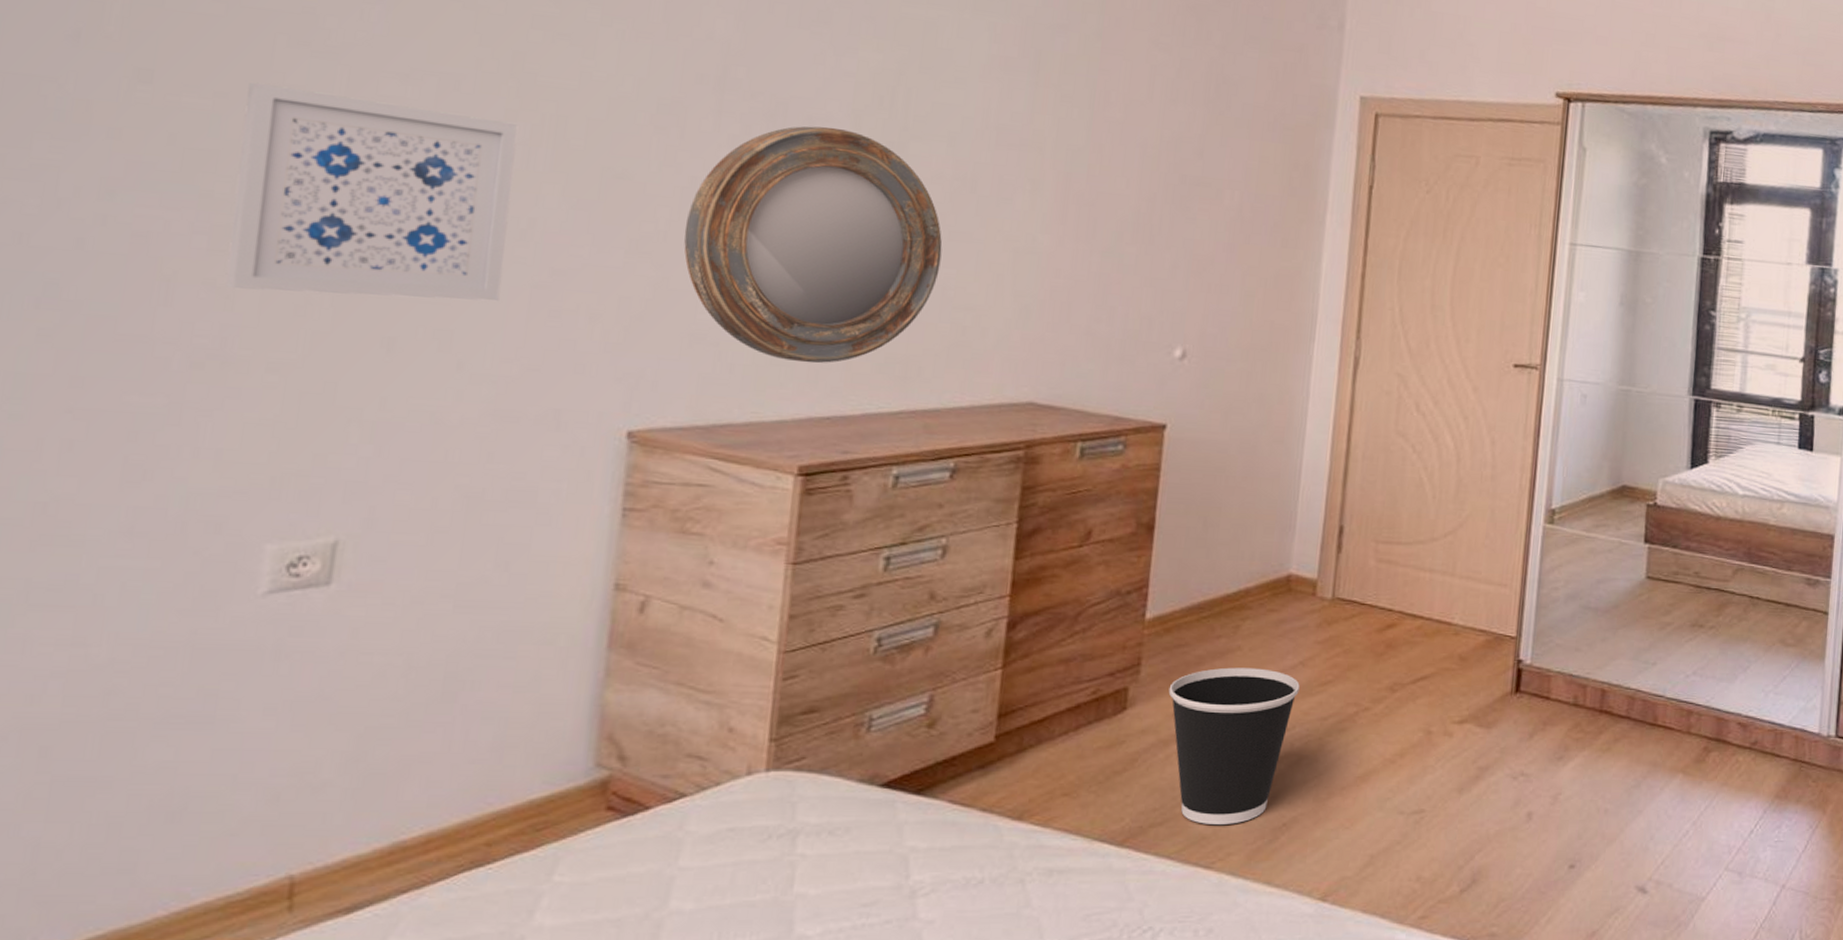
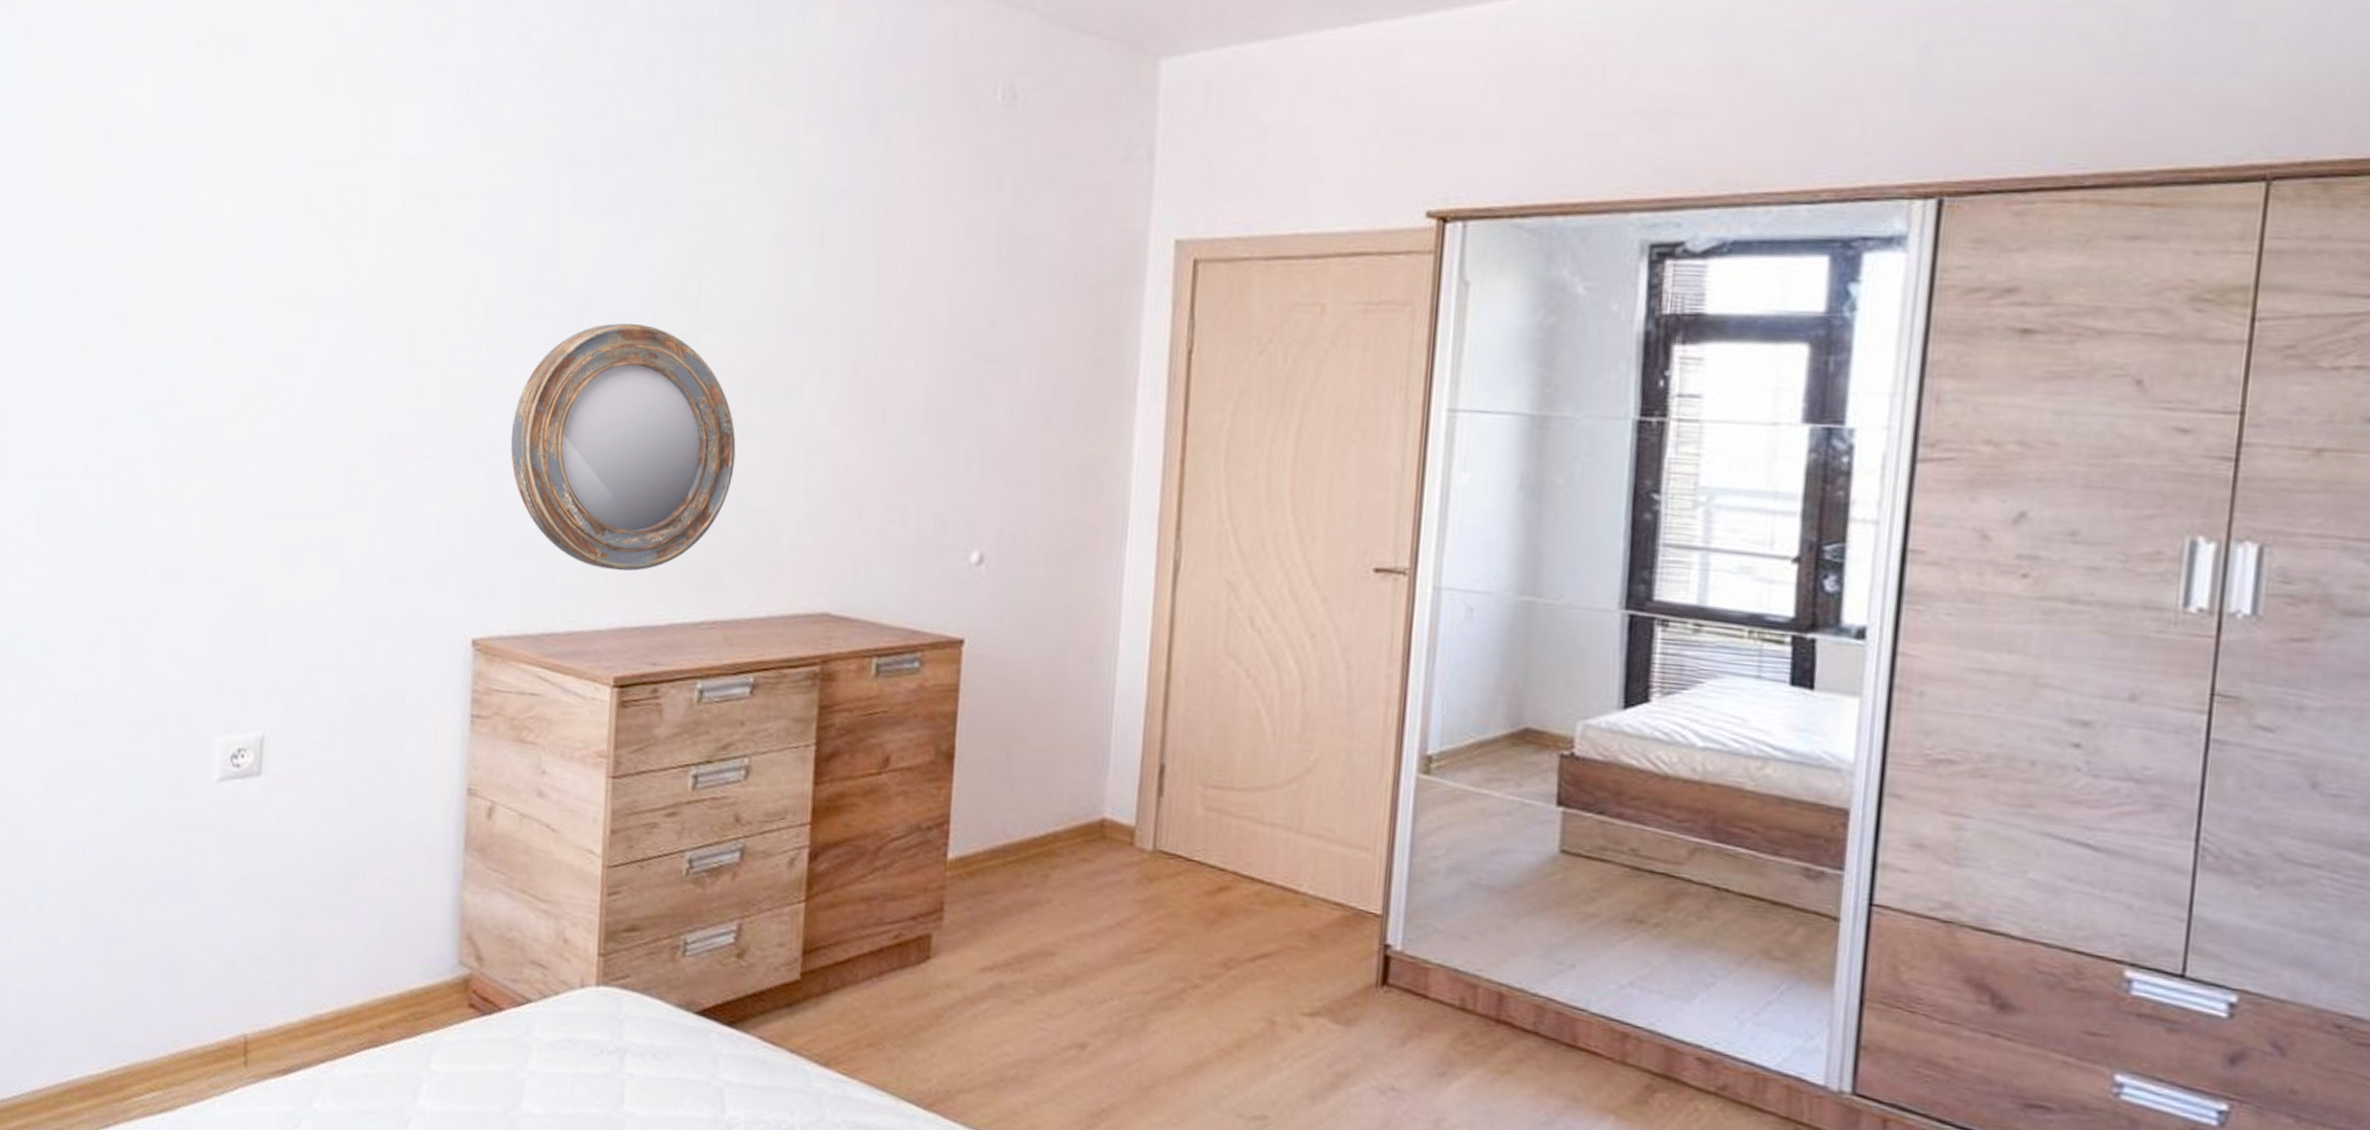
wall art: present [226,82,519,302] -> none [180,318,378,514]
wastebasket: present [1168,667,1300,824] -> none [973,921,1118,1102]

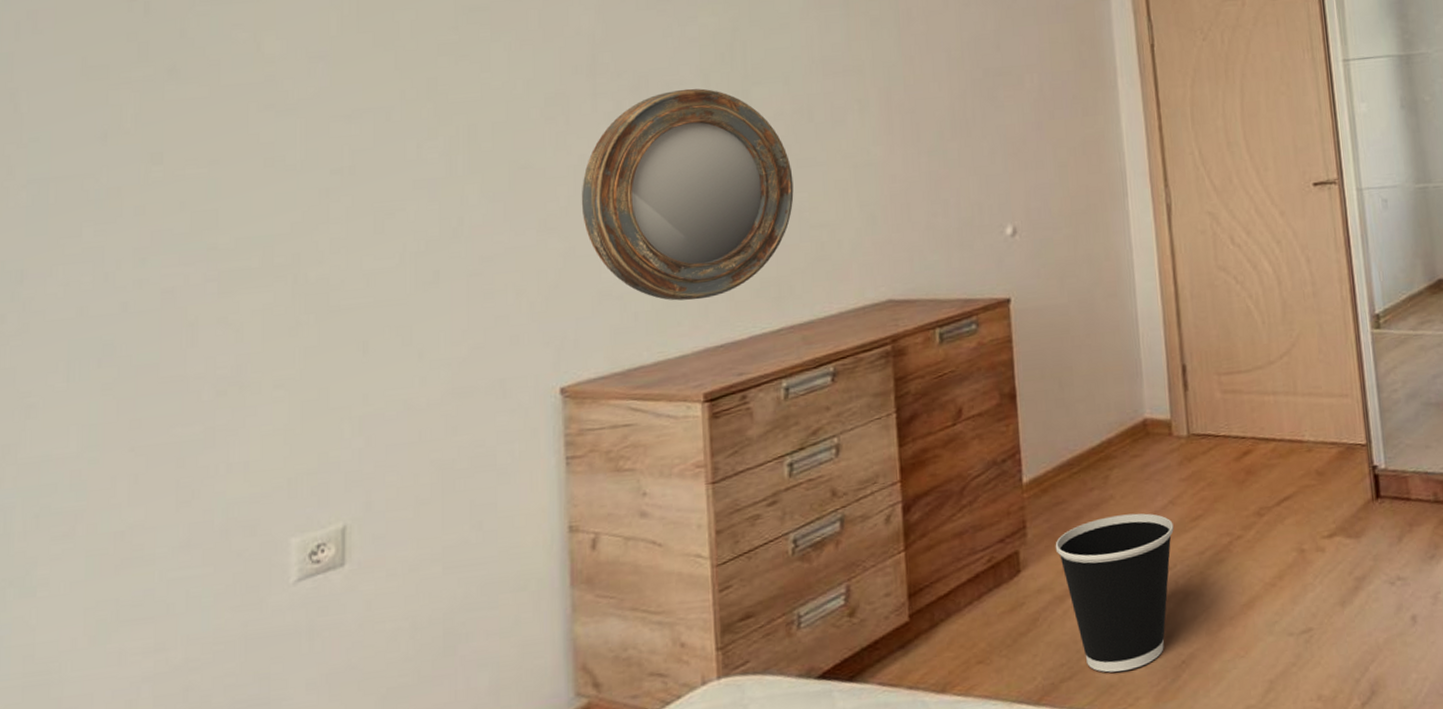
wastebasket: none [973,921,1118,1102] -> present [1055,513,1174,673]

